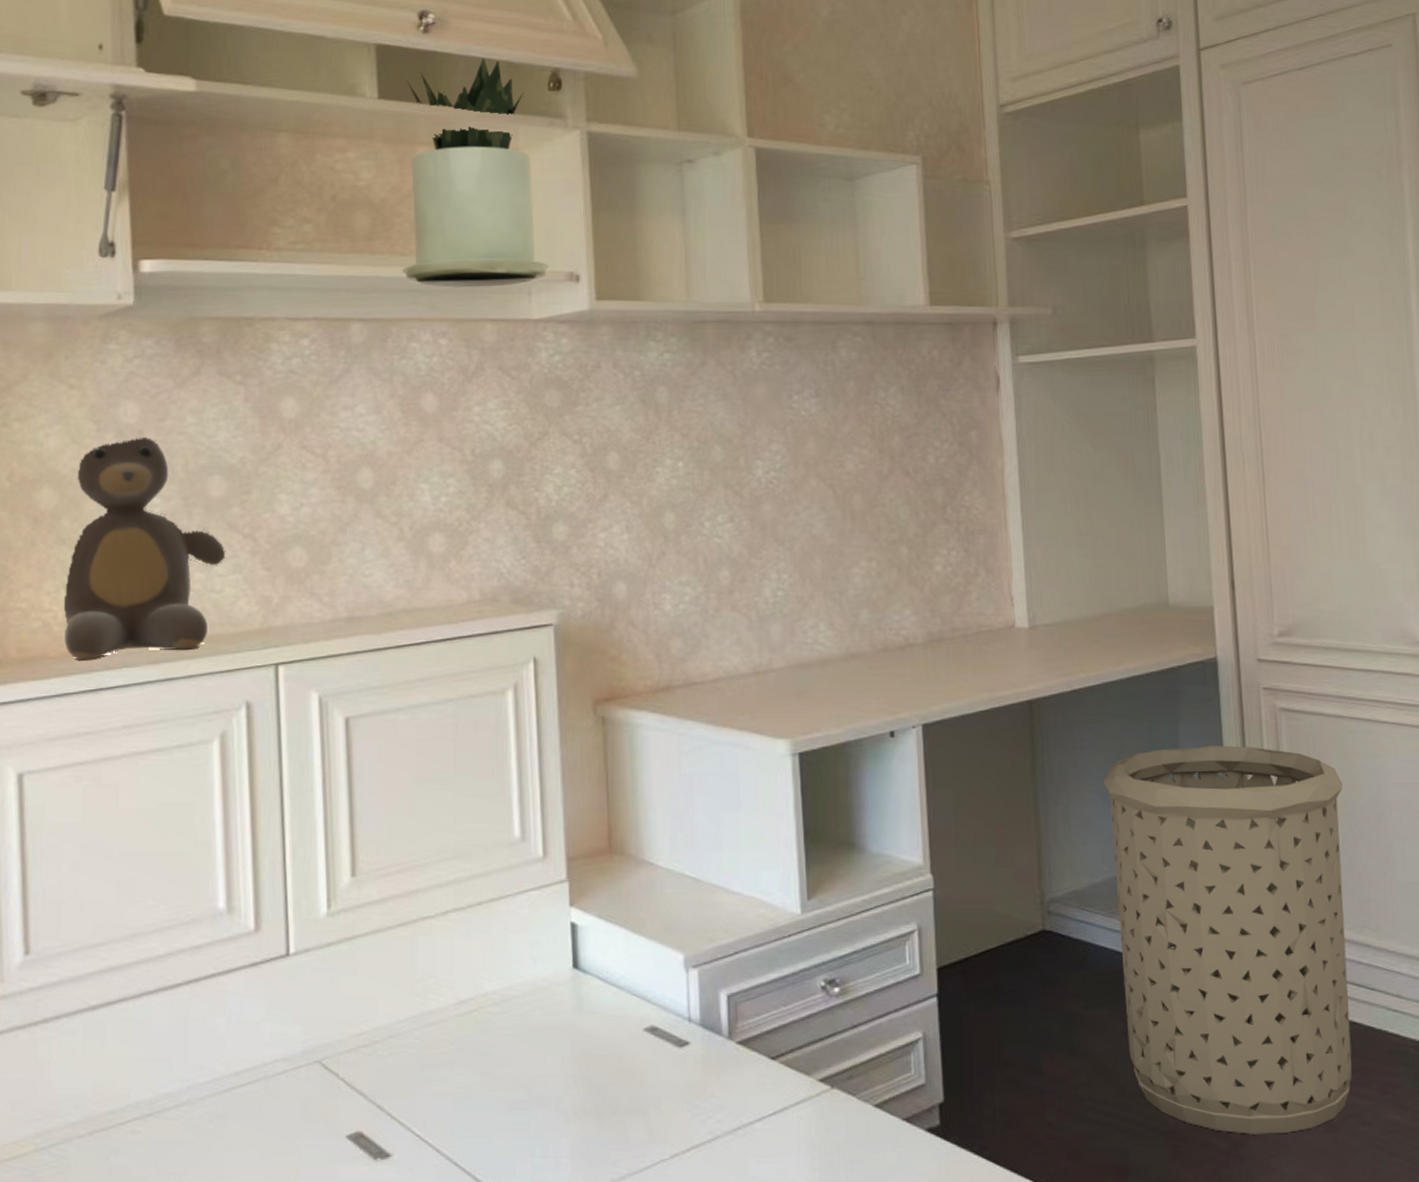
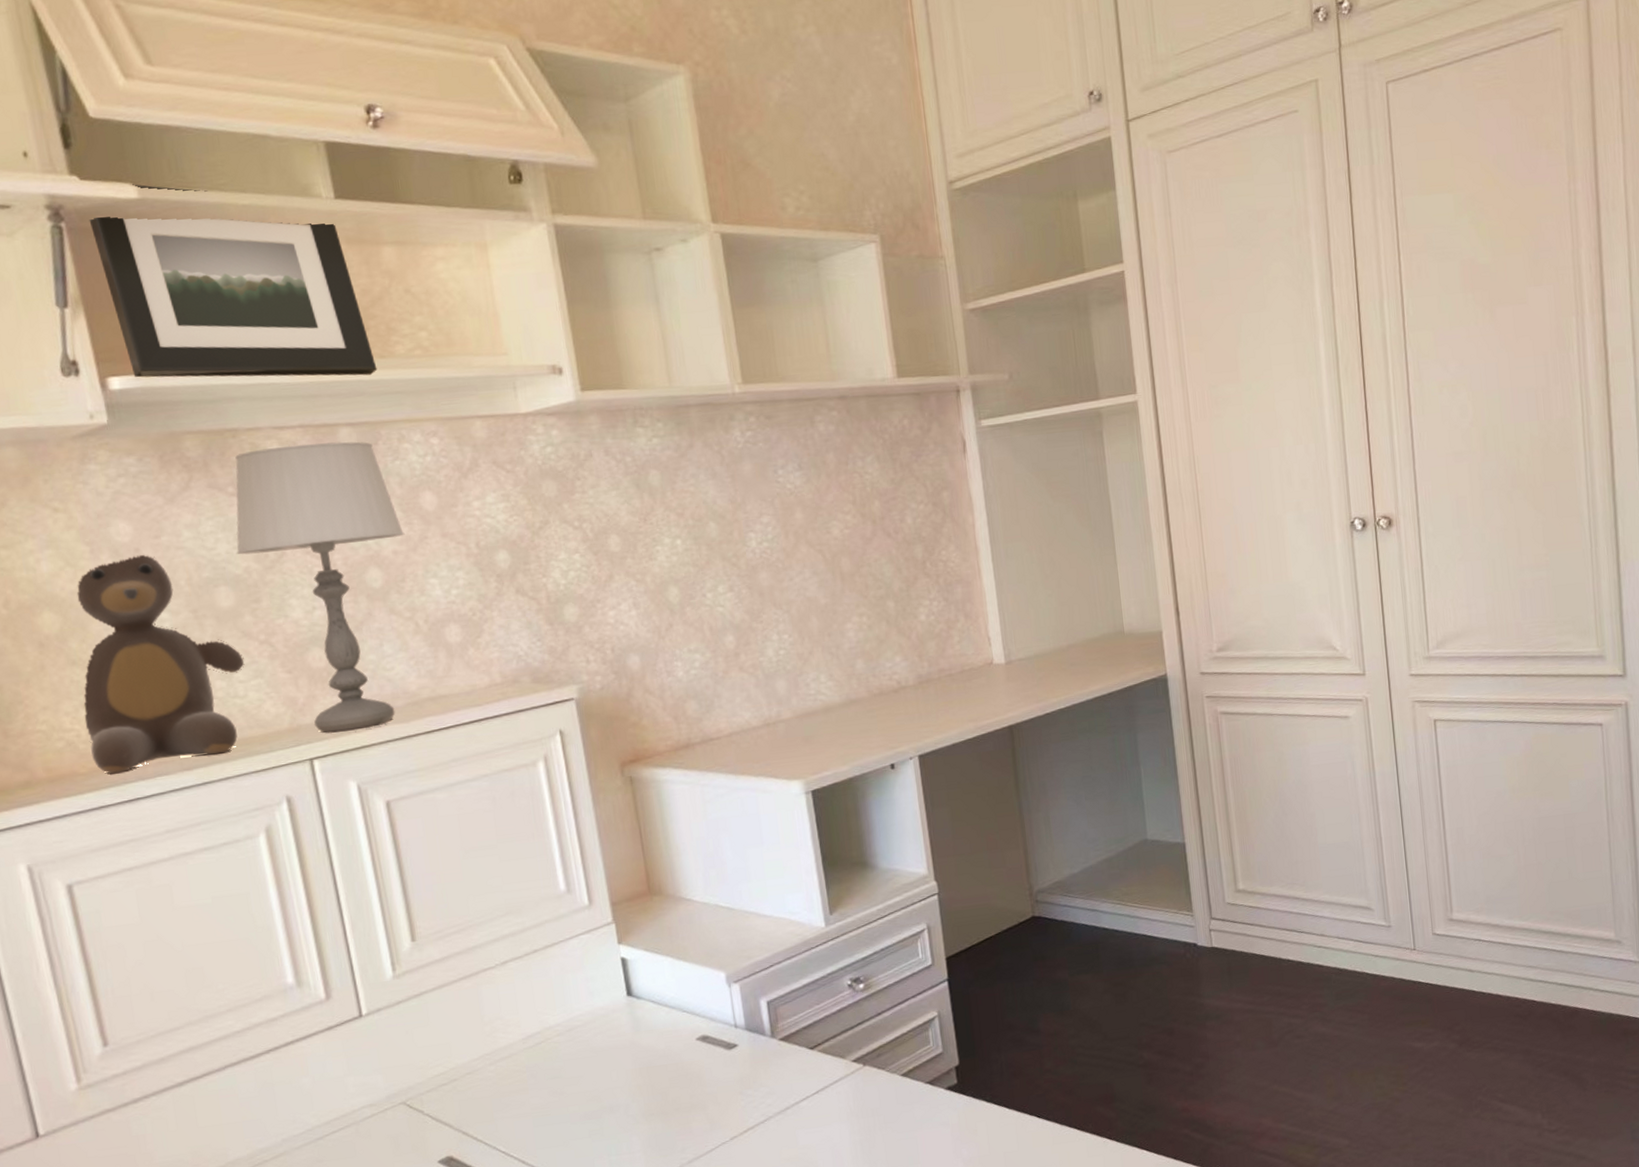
picture frame: none [147,77,397,272] -> present [89,184,378,378]
table lamp: none [234,337,402,639] -> present [235,441,405,734]
planter: present [401,58,549,288] -> none [363,152,531,388]
laundry basket: present [1103,745,1353,1135] -> none [1076,746,1288,1058]

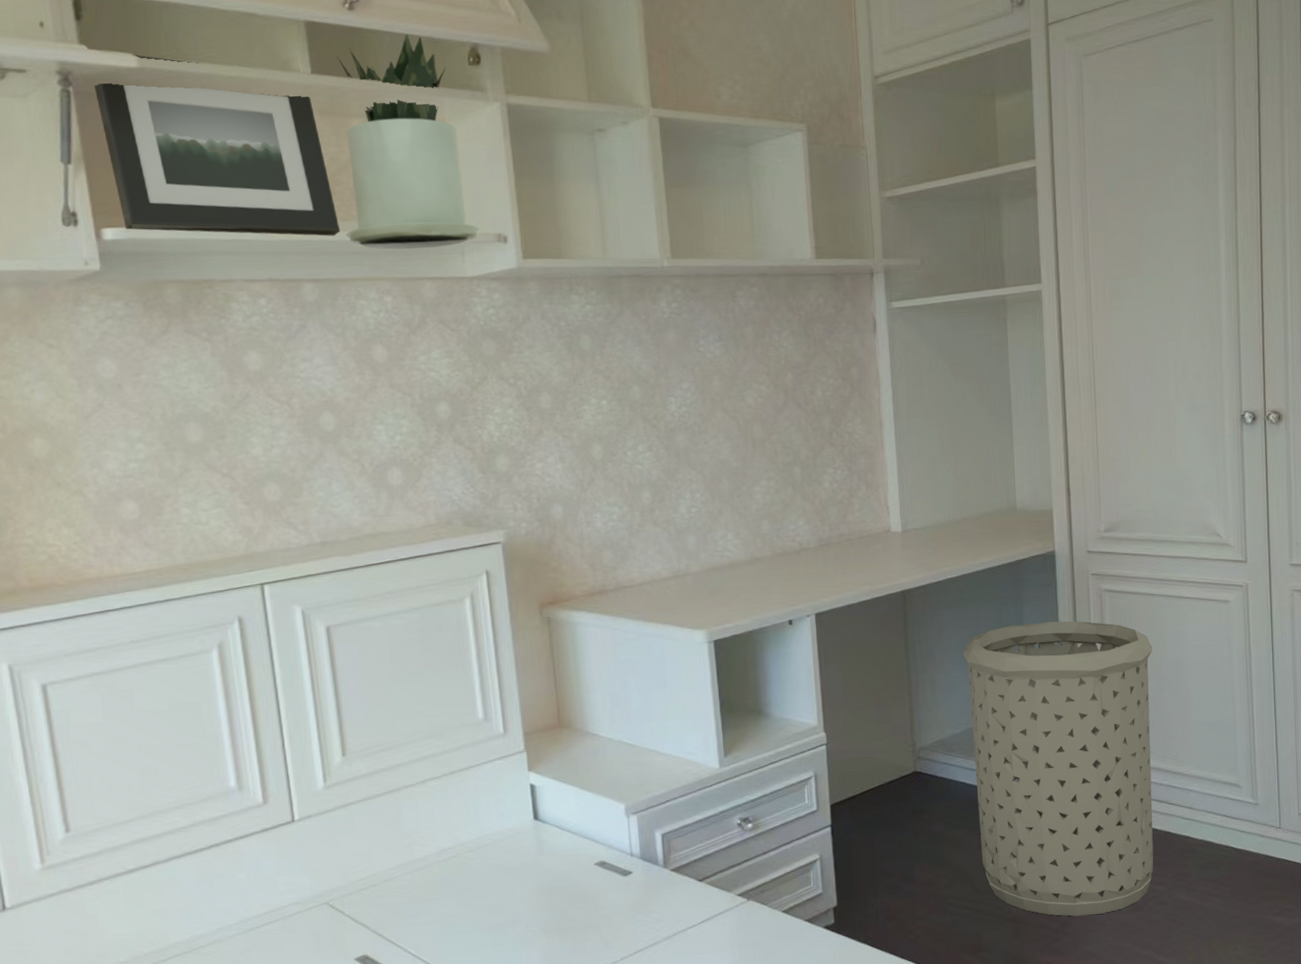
teddy bear: present [76,554,245,774] -> none [64,390,208,587]
table lamp: present [235,441,405,734] -> none [206,296,357,562]
planter: none [363,152,531,388] -> present [337,34,479,250]
laundry basket: none [1076,746,1288,1058] -> present [962,621,1154,917]

